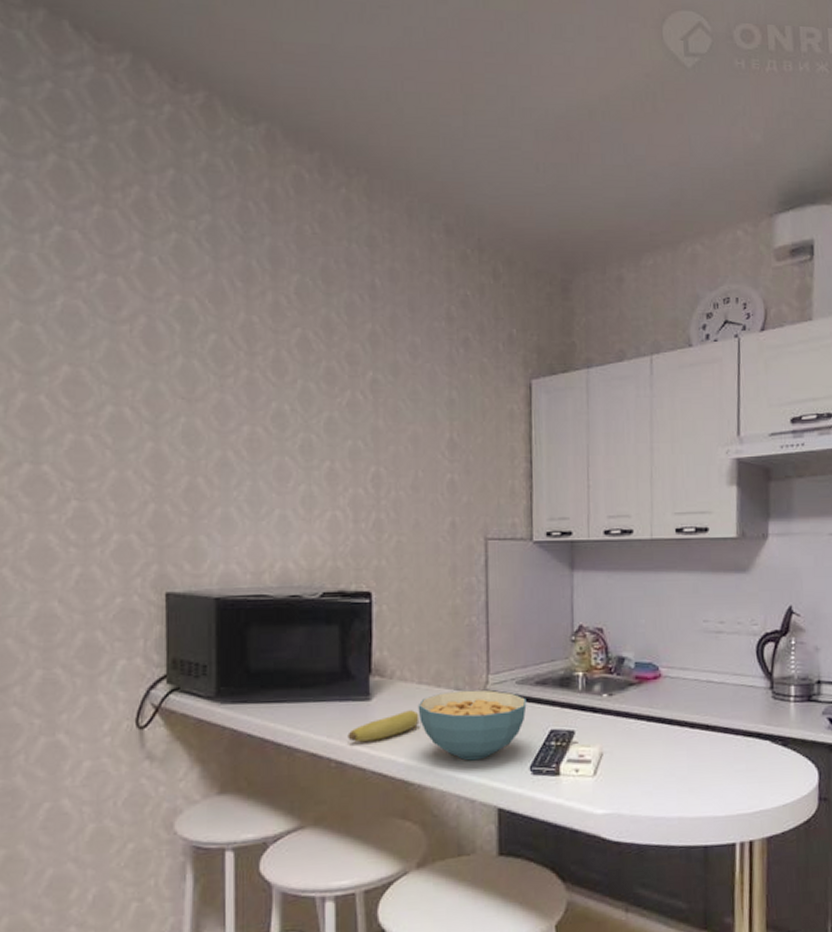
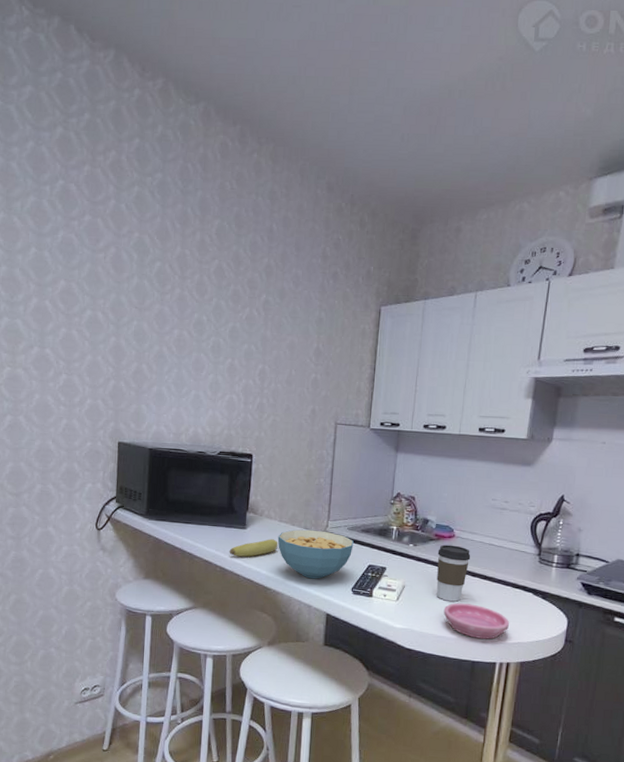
coffee cup: none [641,688,685,767] -> present [437,544,471,602]
saucer: none [658,766,747,814] -> present [443,603,510,639]

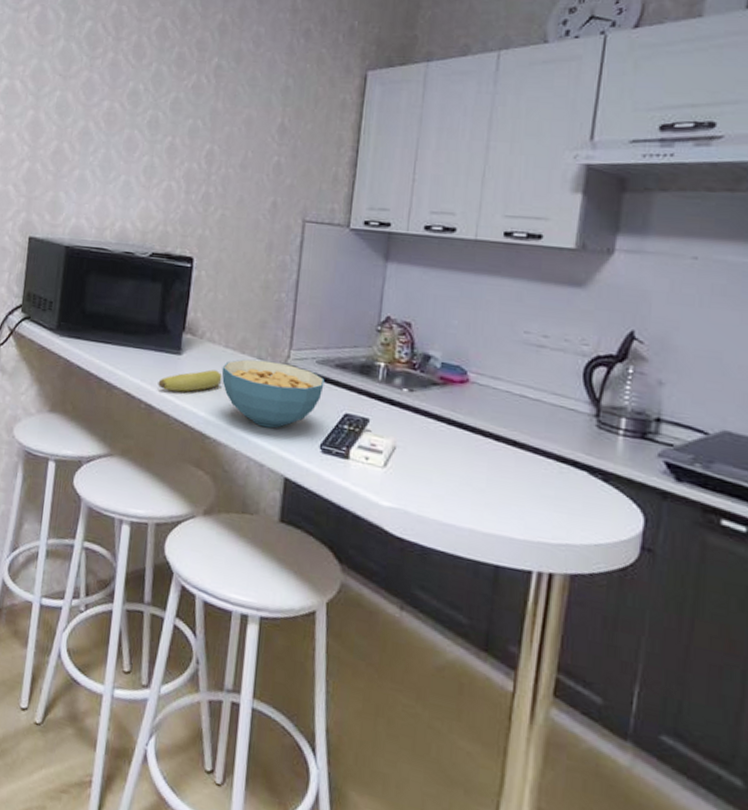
coffee cup: present [437,544,471,602] -> none [442,392,493,476]
saucer: present [443,603,510,639] -> none [451,477,553,536]

